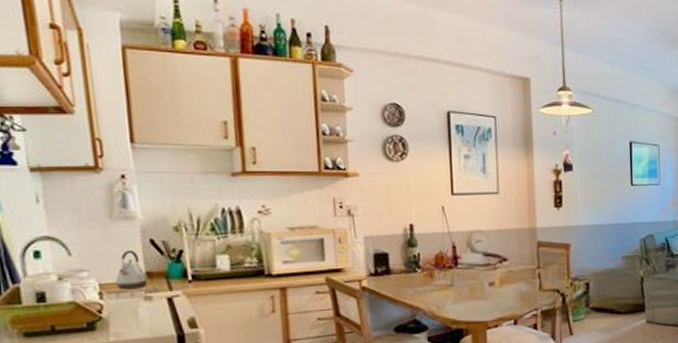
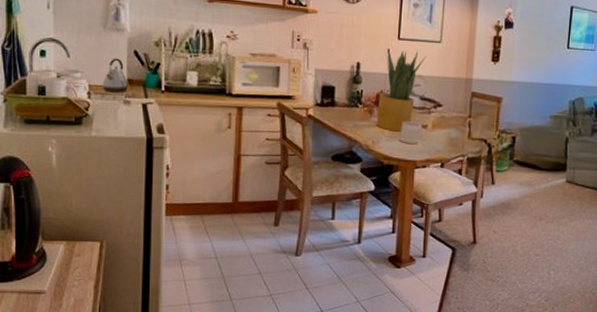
planter: none [438,204,485,294] -> present [376,48,426,132]
mug: none [465,280,494,305] -> present [399,121,426,145]

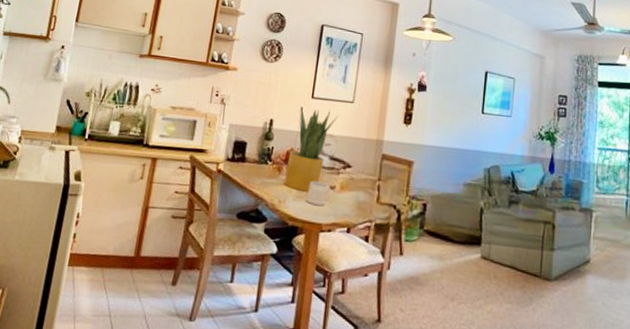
kettle: present [102,58,128,93] -> none [33,106,56,140]

